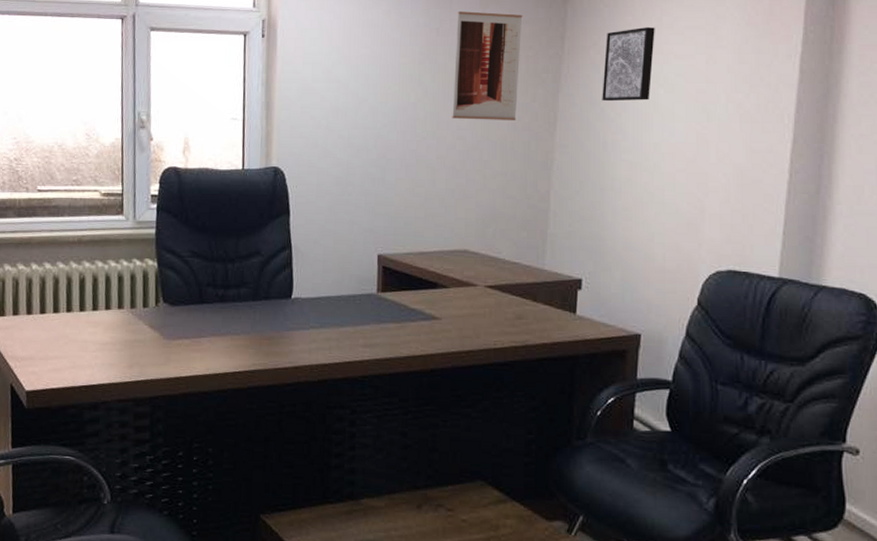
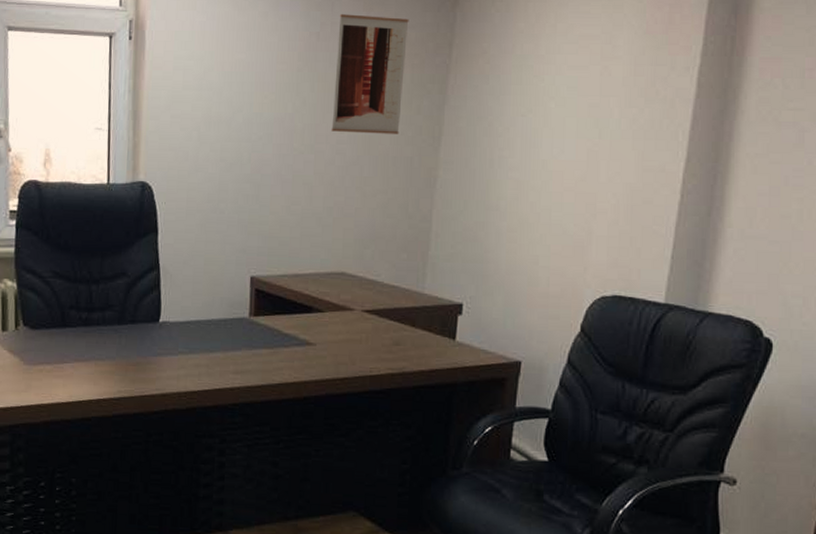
wall art: present [602,27,655,102] -> none [490,35,548,115]

